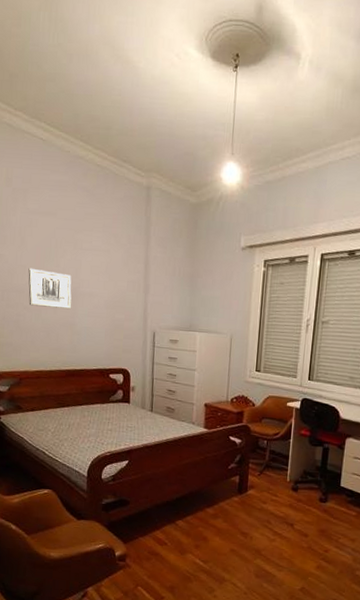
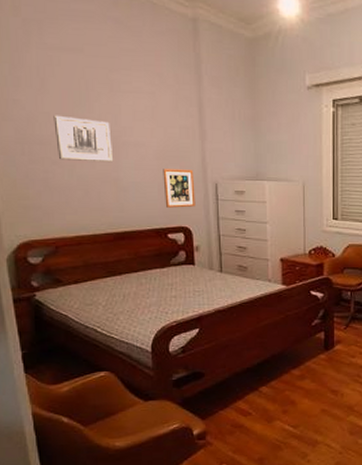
picture frame: none [110,317,136,352] -> present [163,169,195,208]

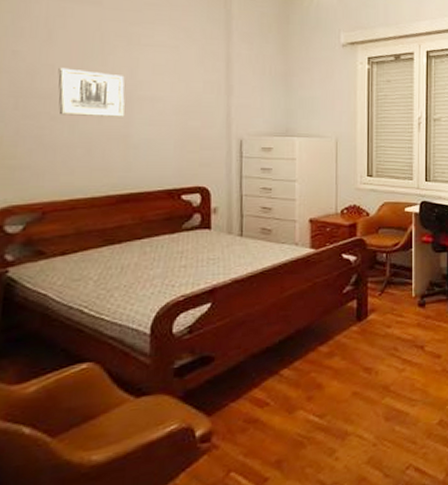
picture frame: present [163,169,195,208] -> none [181,124,217,166]

